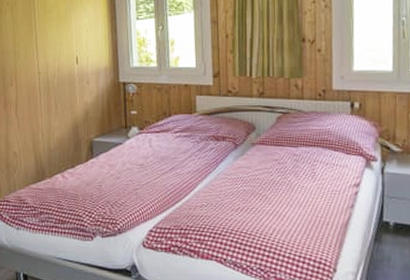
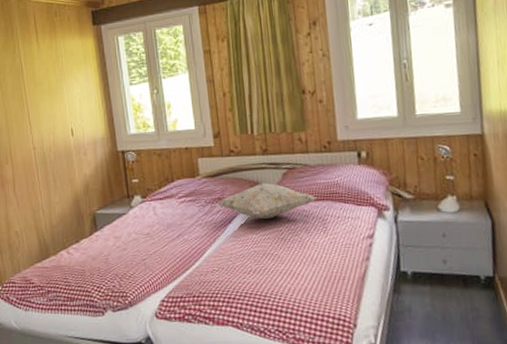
decorative pillow: none [211,125,308,160] -> present [217,183,317,220]

